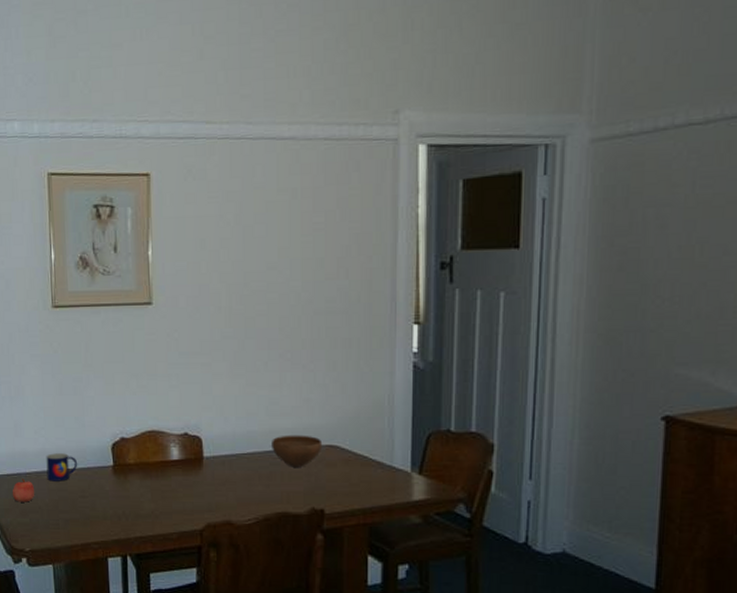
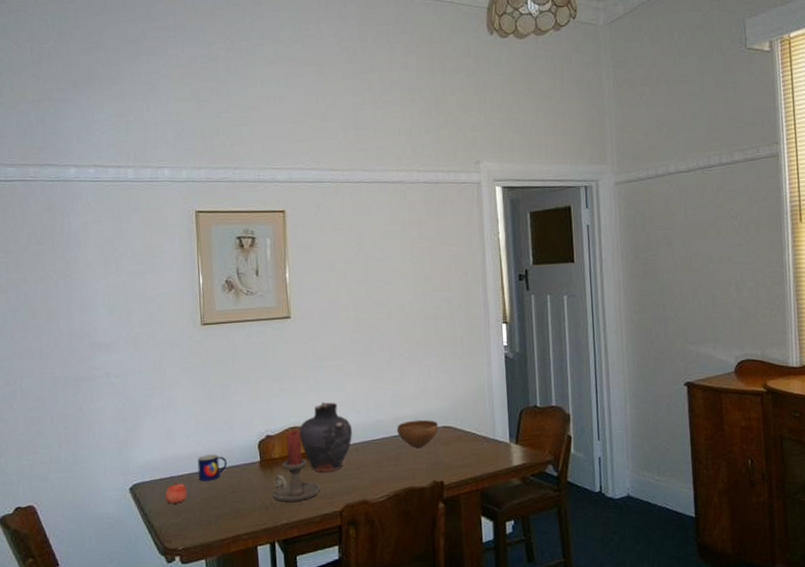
candle holder: none [125,434,179,514] -> present [272,430,320,502]
vase: none [158,405,219,485] -> present [299,402,353,472]

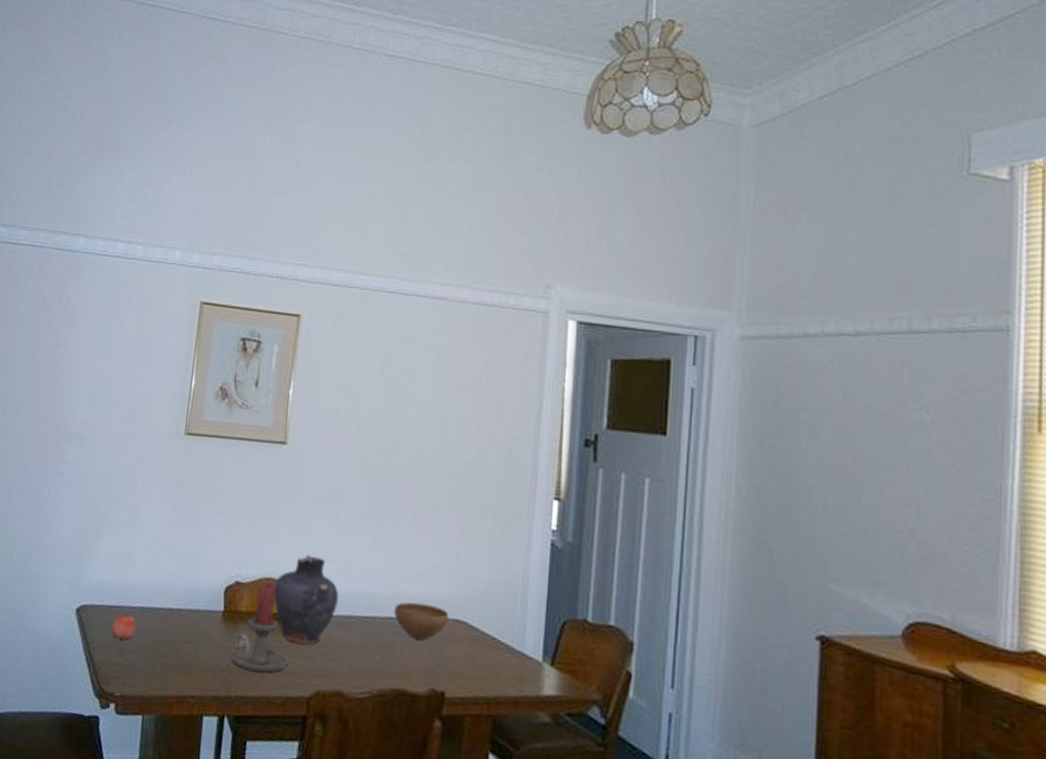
mug: present [197,454,228,481] -> none [151,588,187,622]

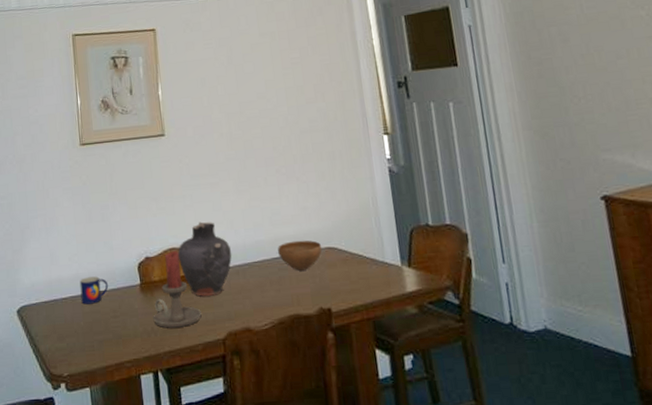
apple: present [111,612,137,640] -> none [49,304,71,328]
mug: none [151,588,187,622] -> present [79,276,109,305]

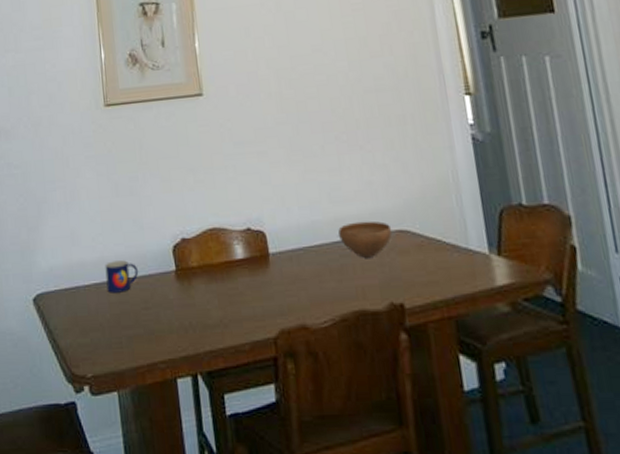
candle holder: present [153,251,202,328] -> none [191,232,248,324]
vase: present [178,221,232,297] -> none [219,197,284,287]

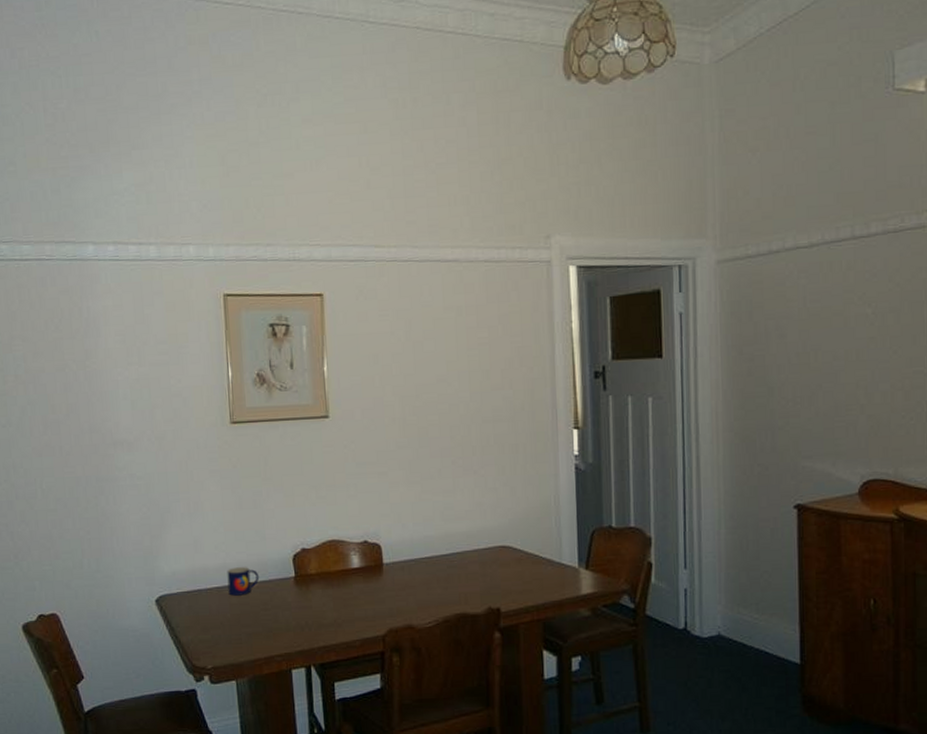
bowl: present [338,221,393,258] -> none [447,537,496,569]

